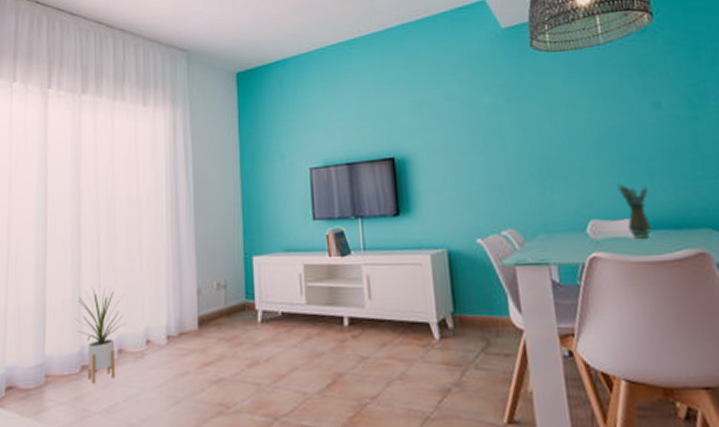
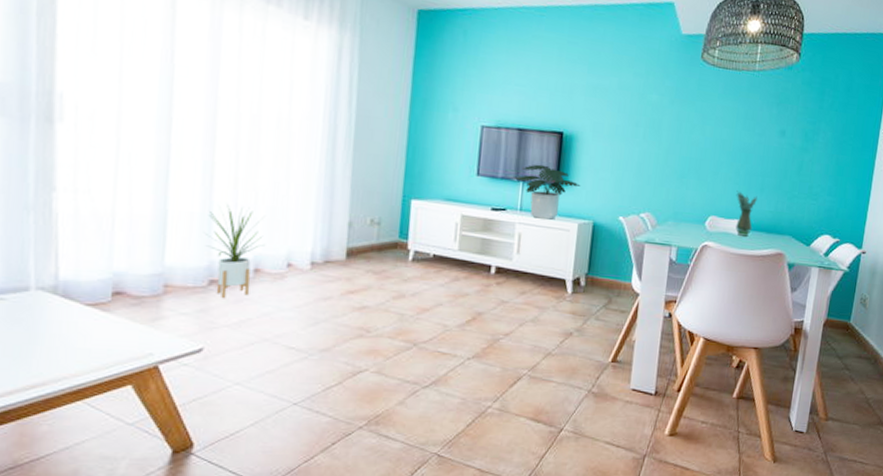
books: present [325,227,352,259] -> none [485,186,509,215]
potted plant: none [353,196,425,257] -> present [515,164,581,221]

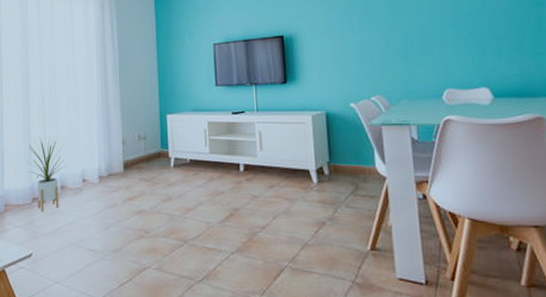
potted plant: present [515,164,581,221] -> none [248,67,308,117]
vase: present [736,190,758,237] -> none [470,59,498,105]

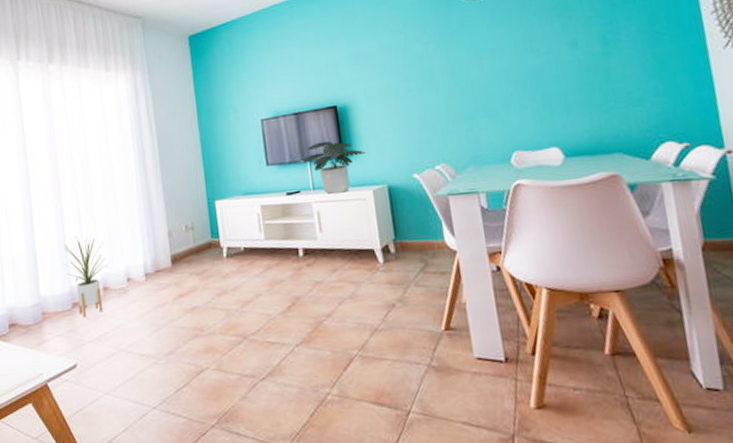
potted plant: none [248,67,308,117] -> present [302,141,366,195]

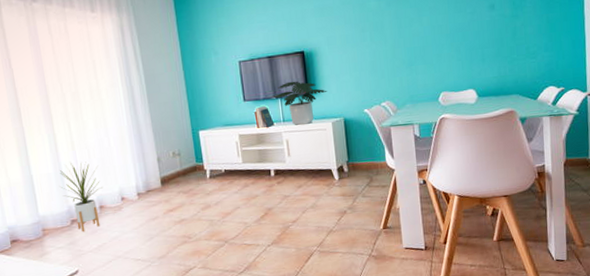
books: none [278,171,303,199] -> present [254,106,275,129]

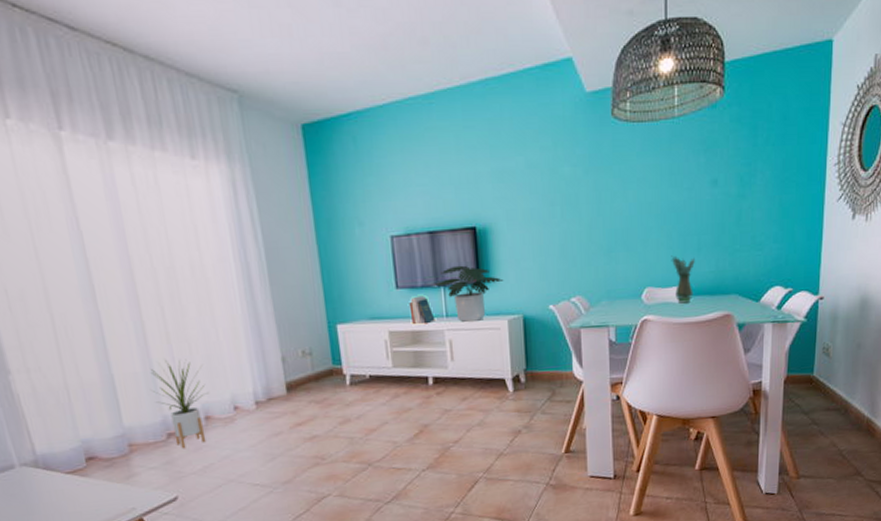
vase: none [460,65,482,104] -> present [671,255,695,304]

